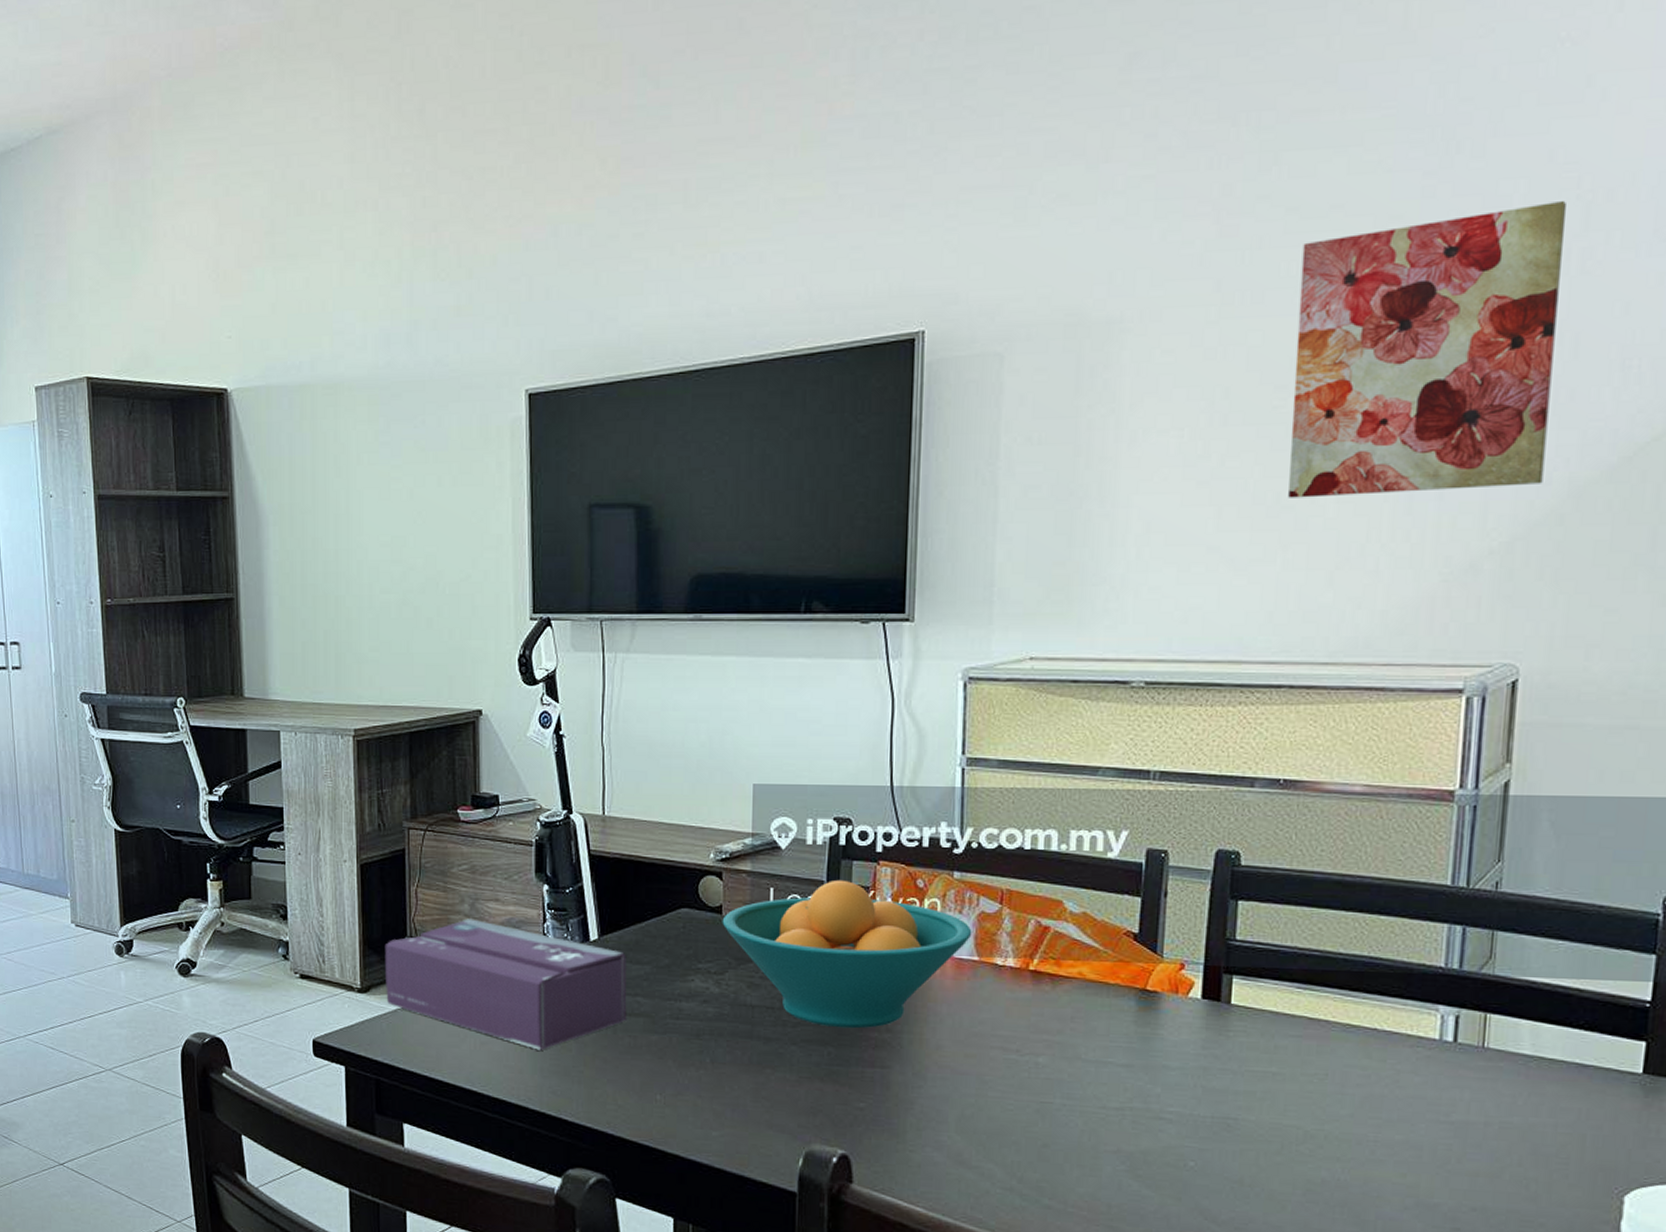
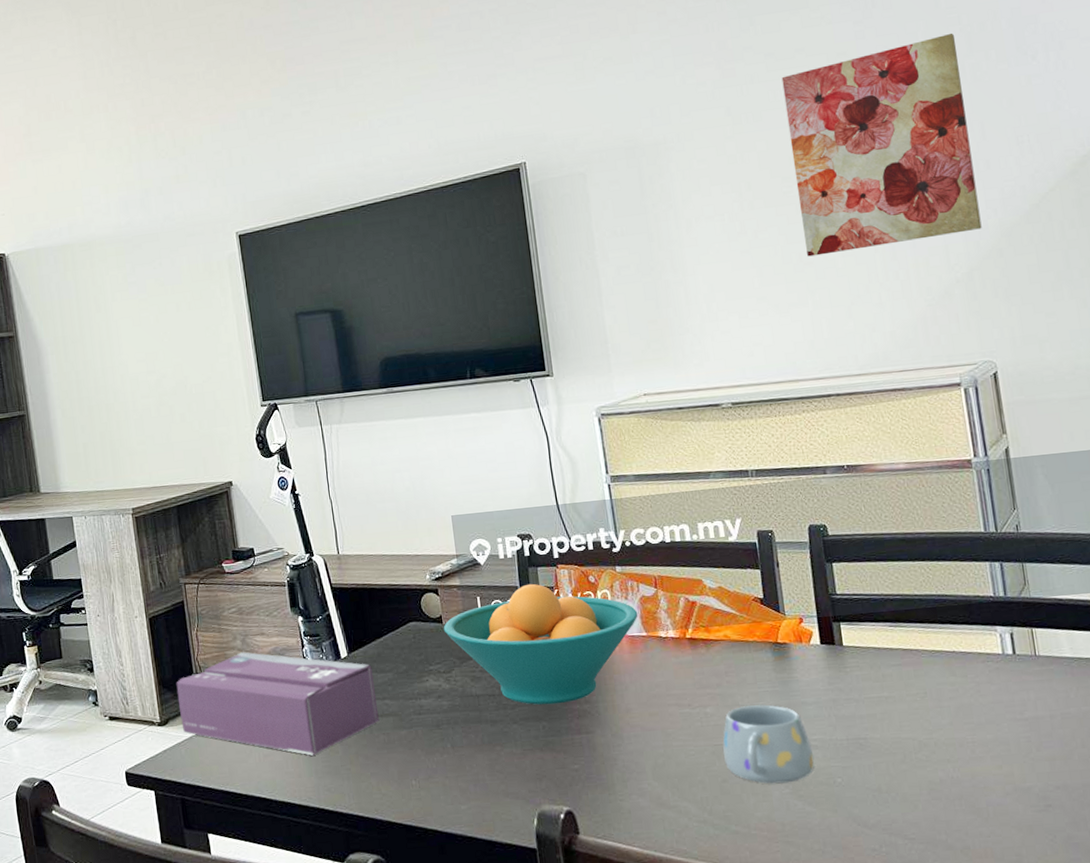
mug: none [1049,1060,1166,1159] -> present [722,704,815,784]

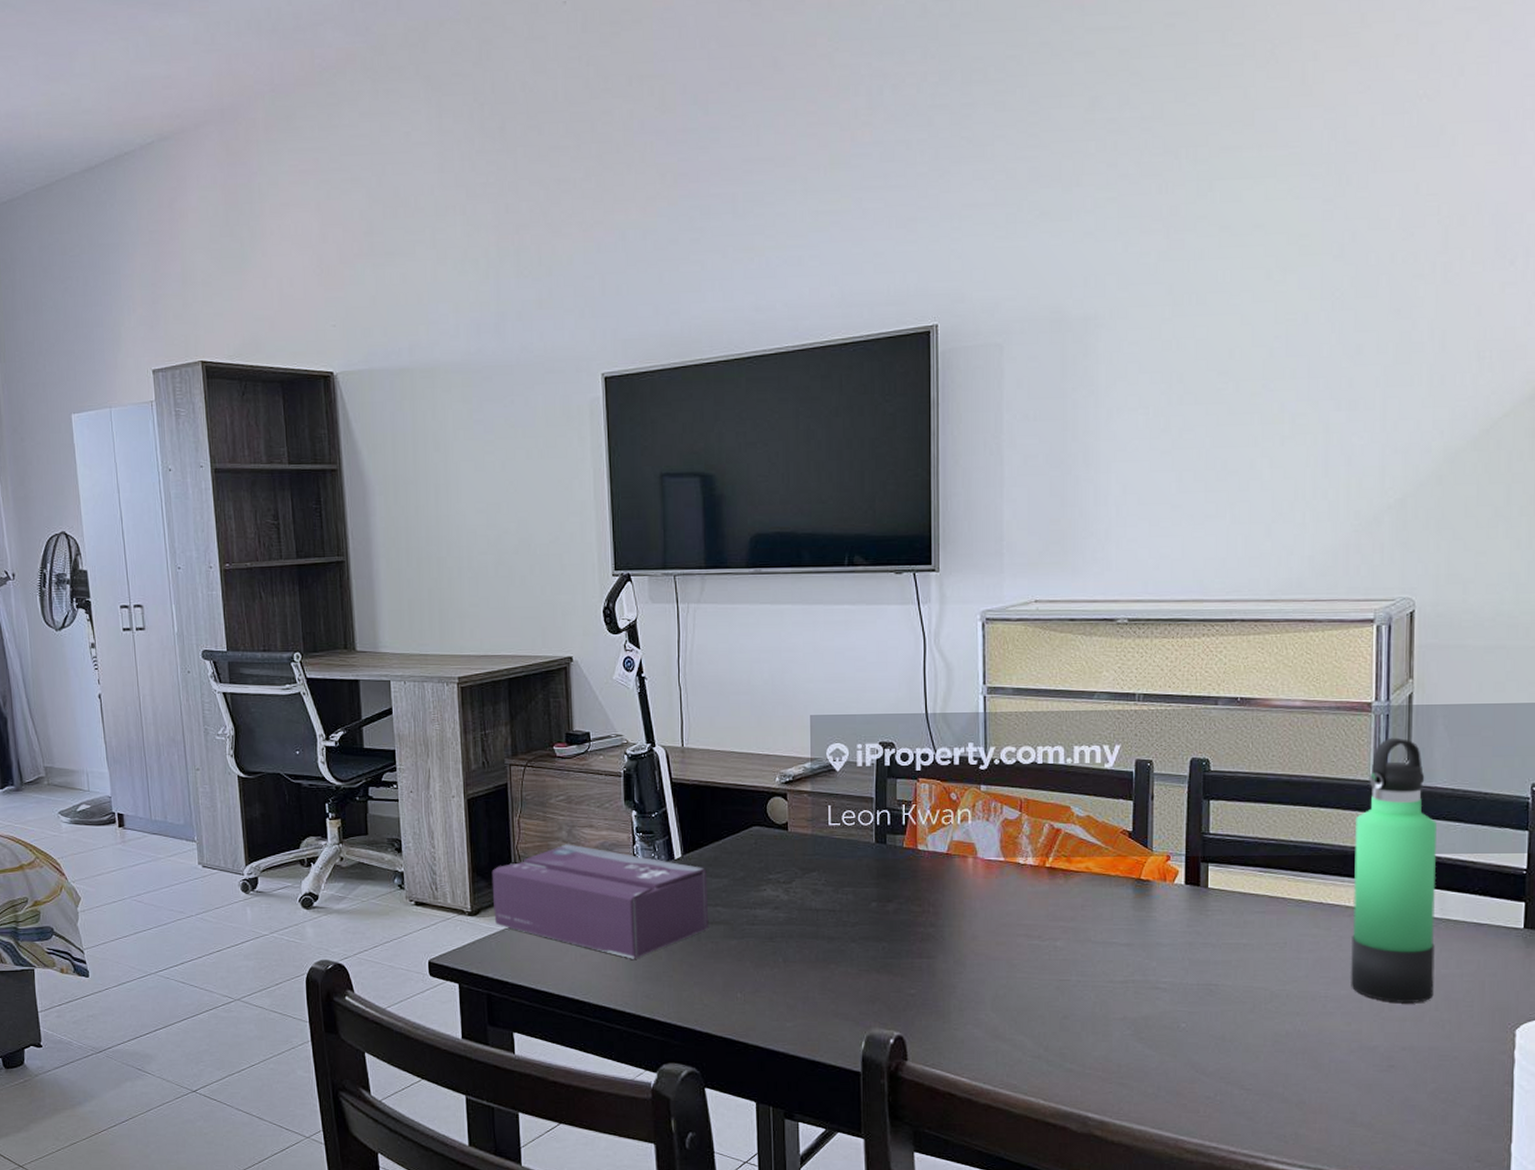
fruit bowl: present [443,583,638,705] -> none [788,796,998,925]
mug: present [722,704,815,784] -> none [1067,942,1161,1024]
wall art: present [781,32,982,257] -> none [1232,224,1430,464]
thermos bottle: none [973,489,1078,743] -> present [1351,737,1437,1002]

